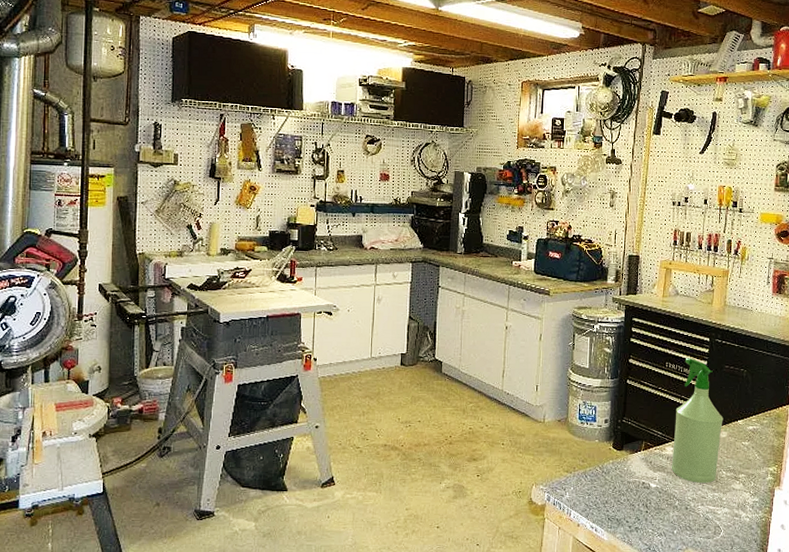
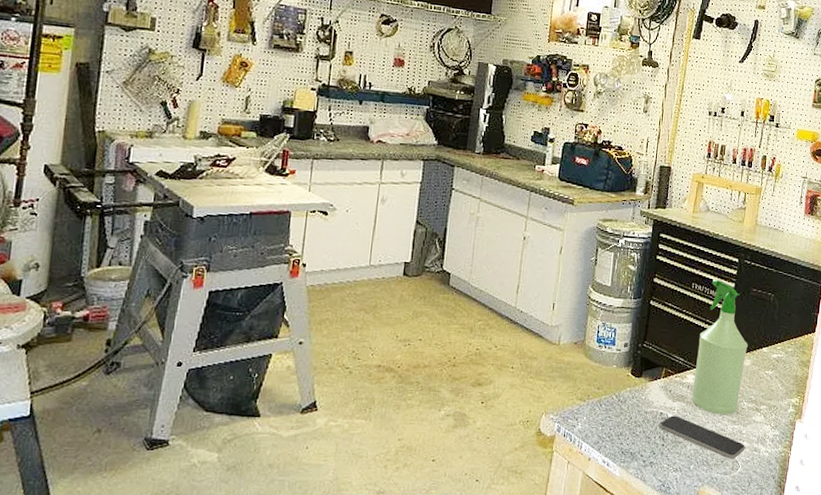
smartphone: none [641,485,726,524] -> present [658,415,745,459]

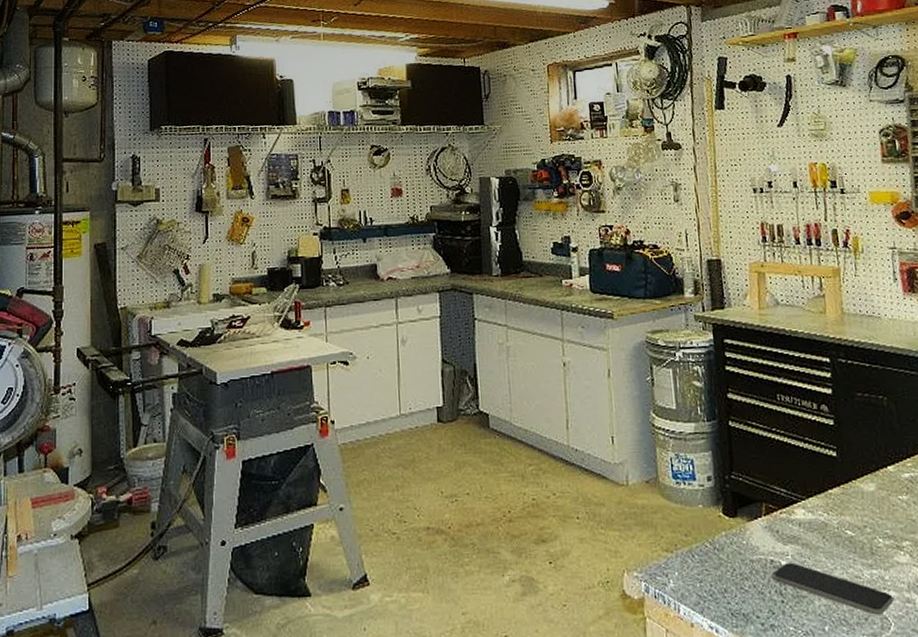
spray bottle: present [691,279,748,414] -> none [799,386,872,557]

